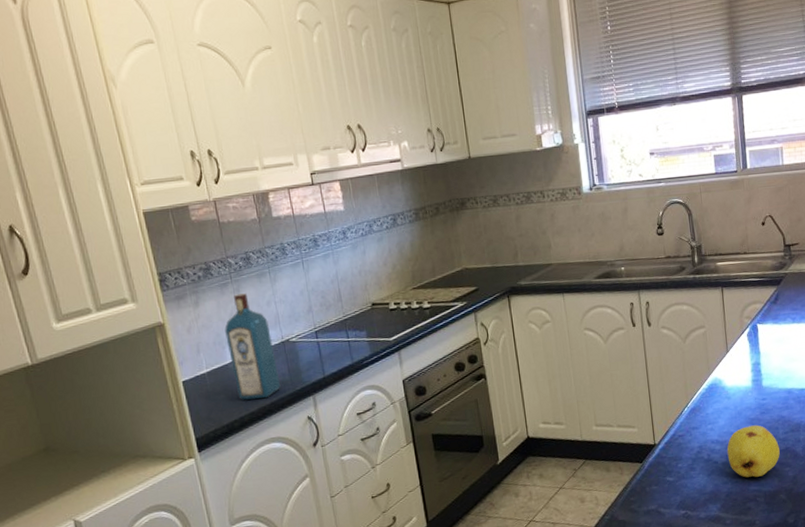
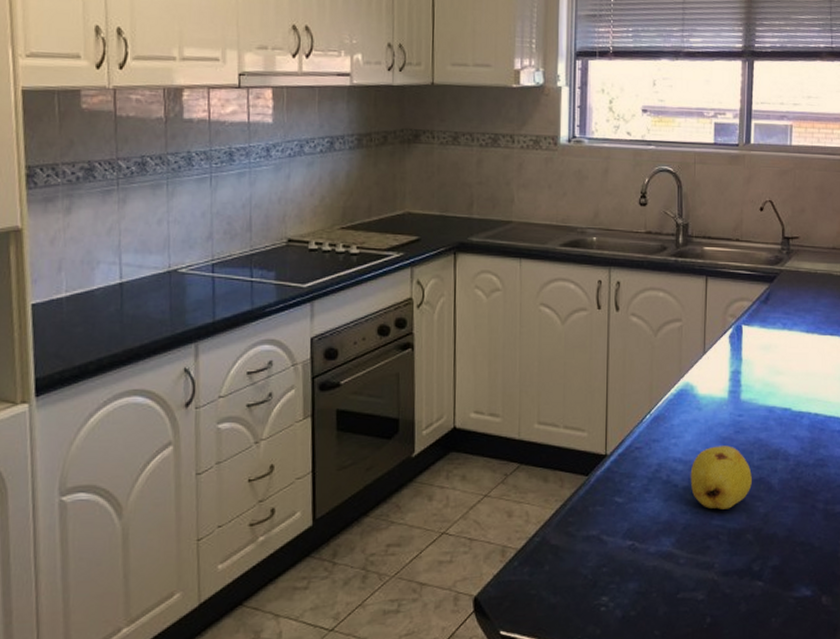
liquor: present [224,293,281,400] -> none [98,205,158,339]

